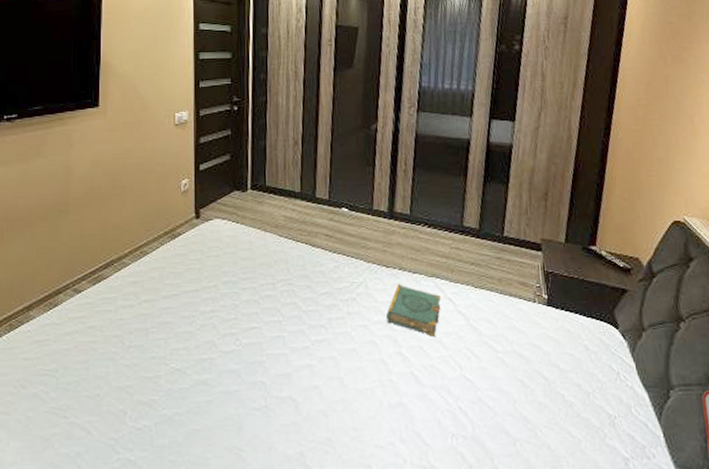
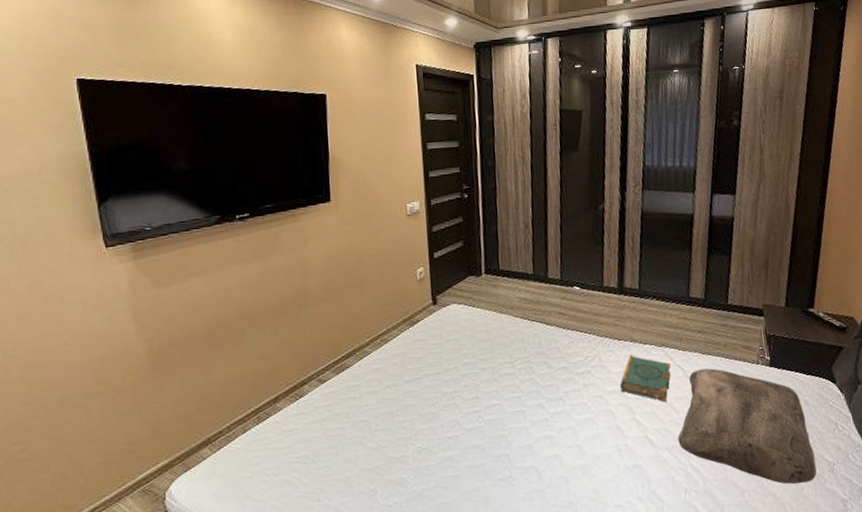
cushion: none [446,303,596,437] -> present [678,368,817,484]

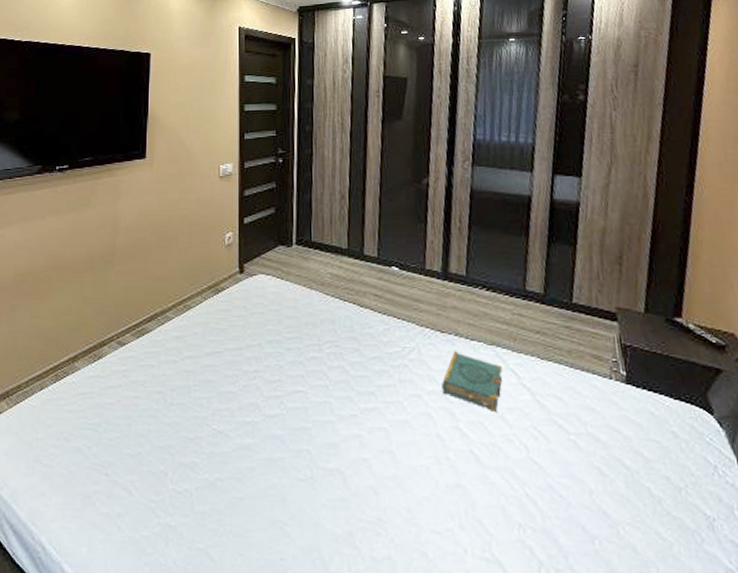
cushion: present [678,368,817,484] -> none [510,377,691,539]

